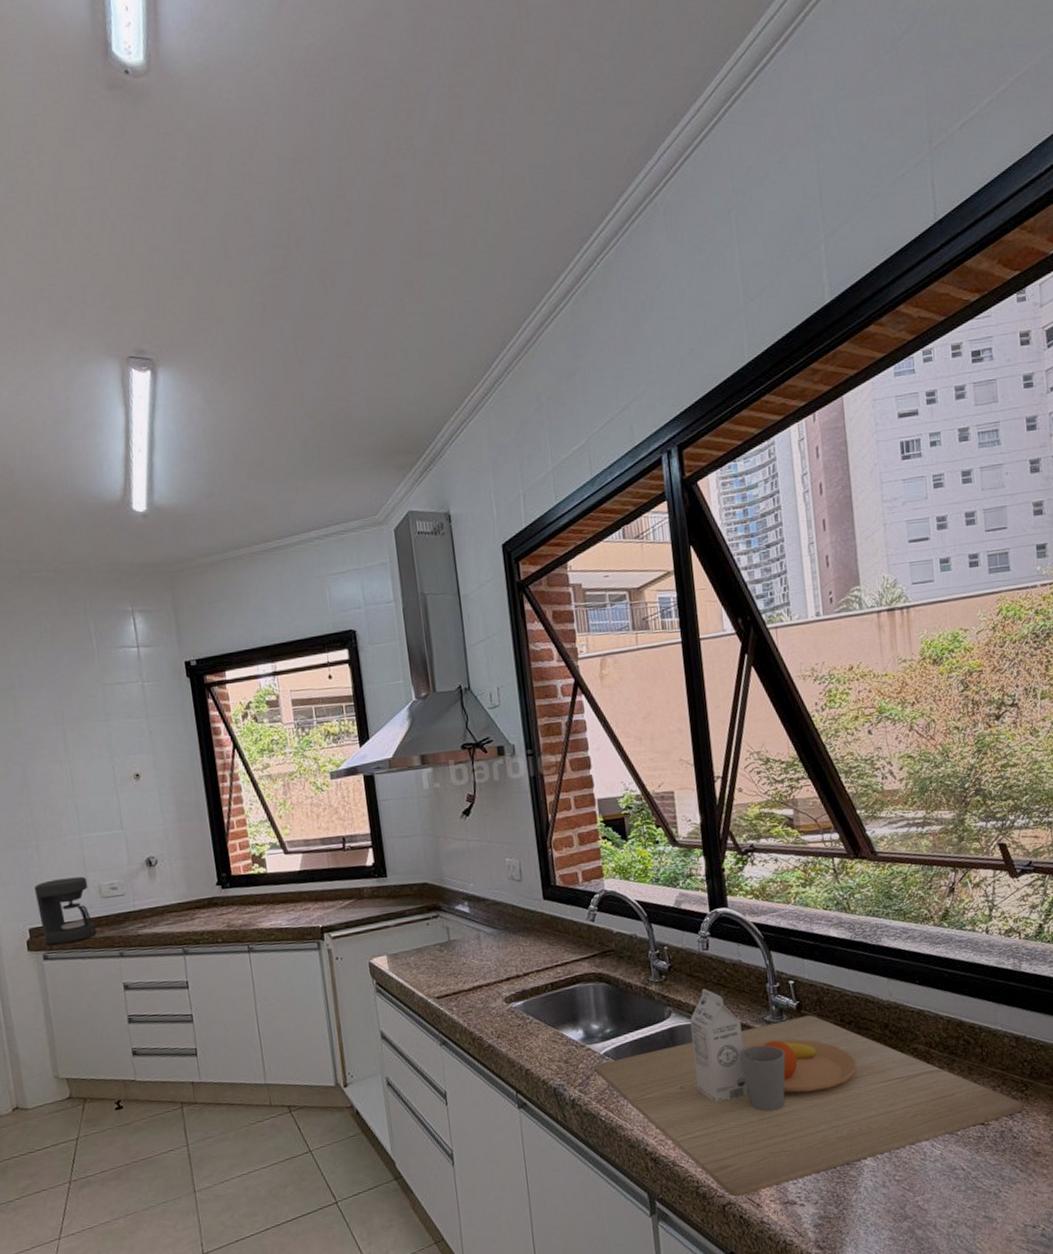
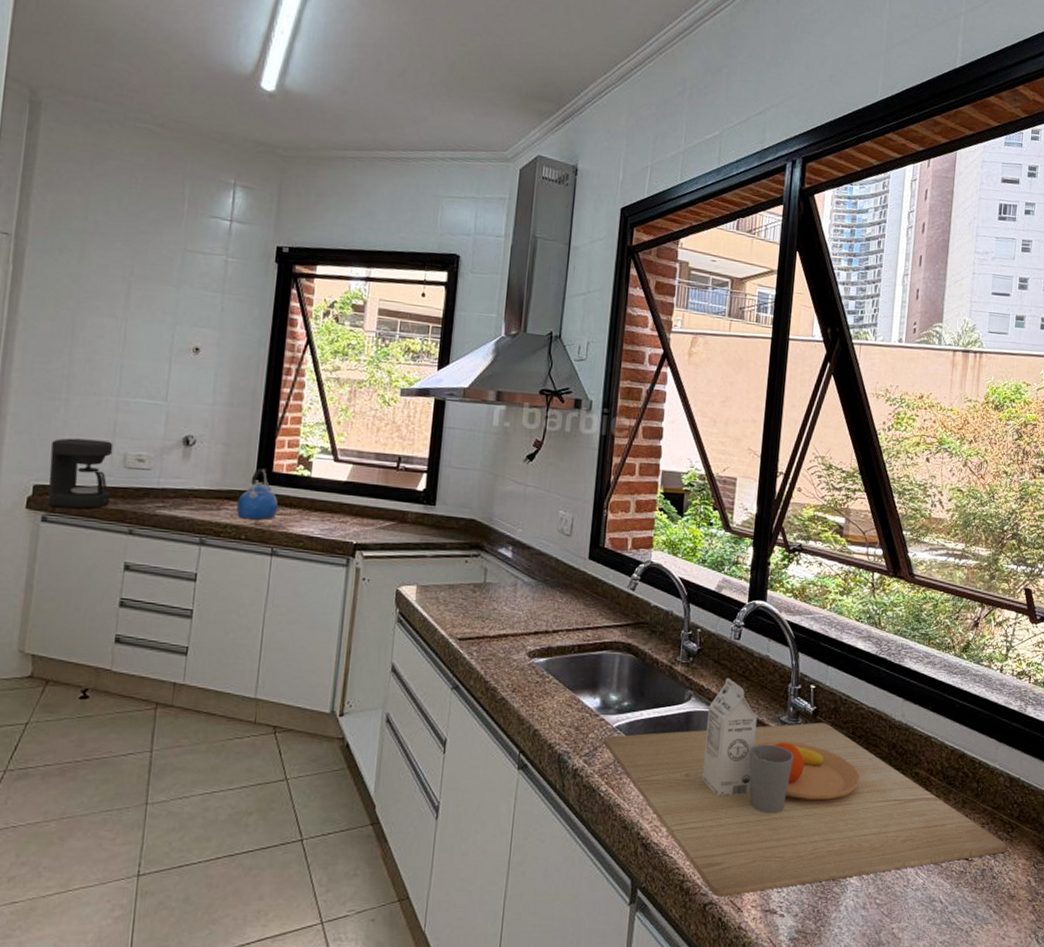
kettle: none [207,874,245,924] -> present [237,468,279,520]

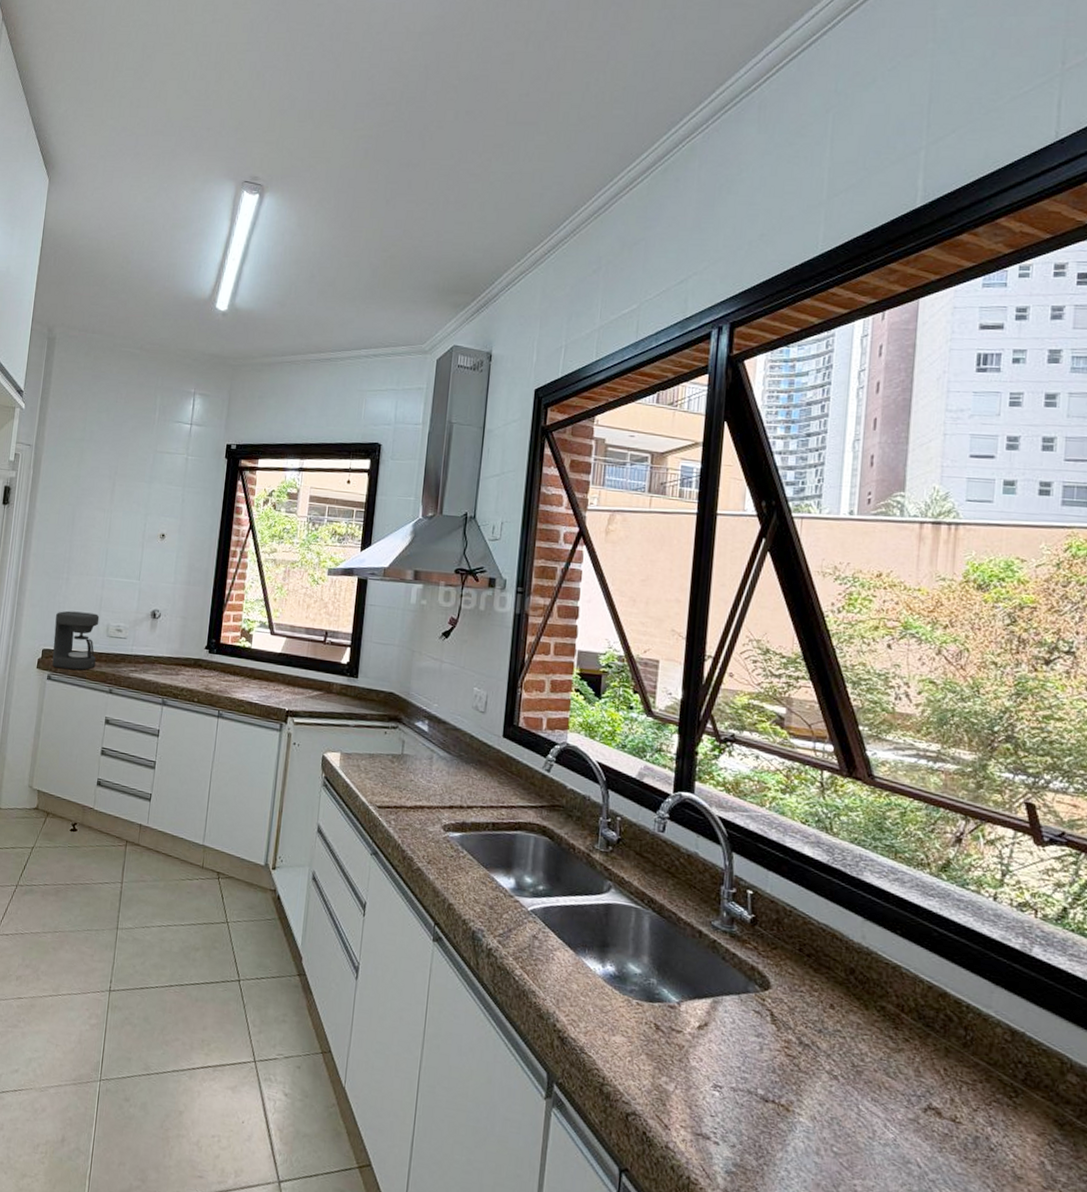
kettle: present [237,468,279,520] -> none [191,639,225,686]
cutting board: present [604,677,1007,897] -> none [518,872,1009,1122]

